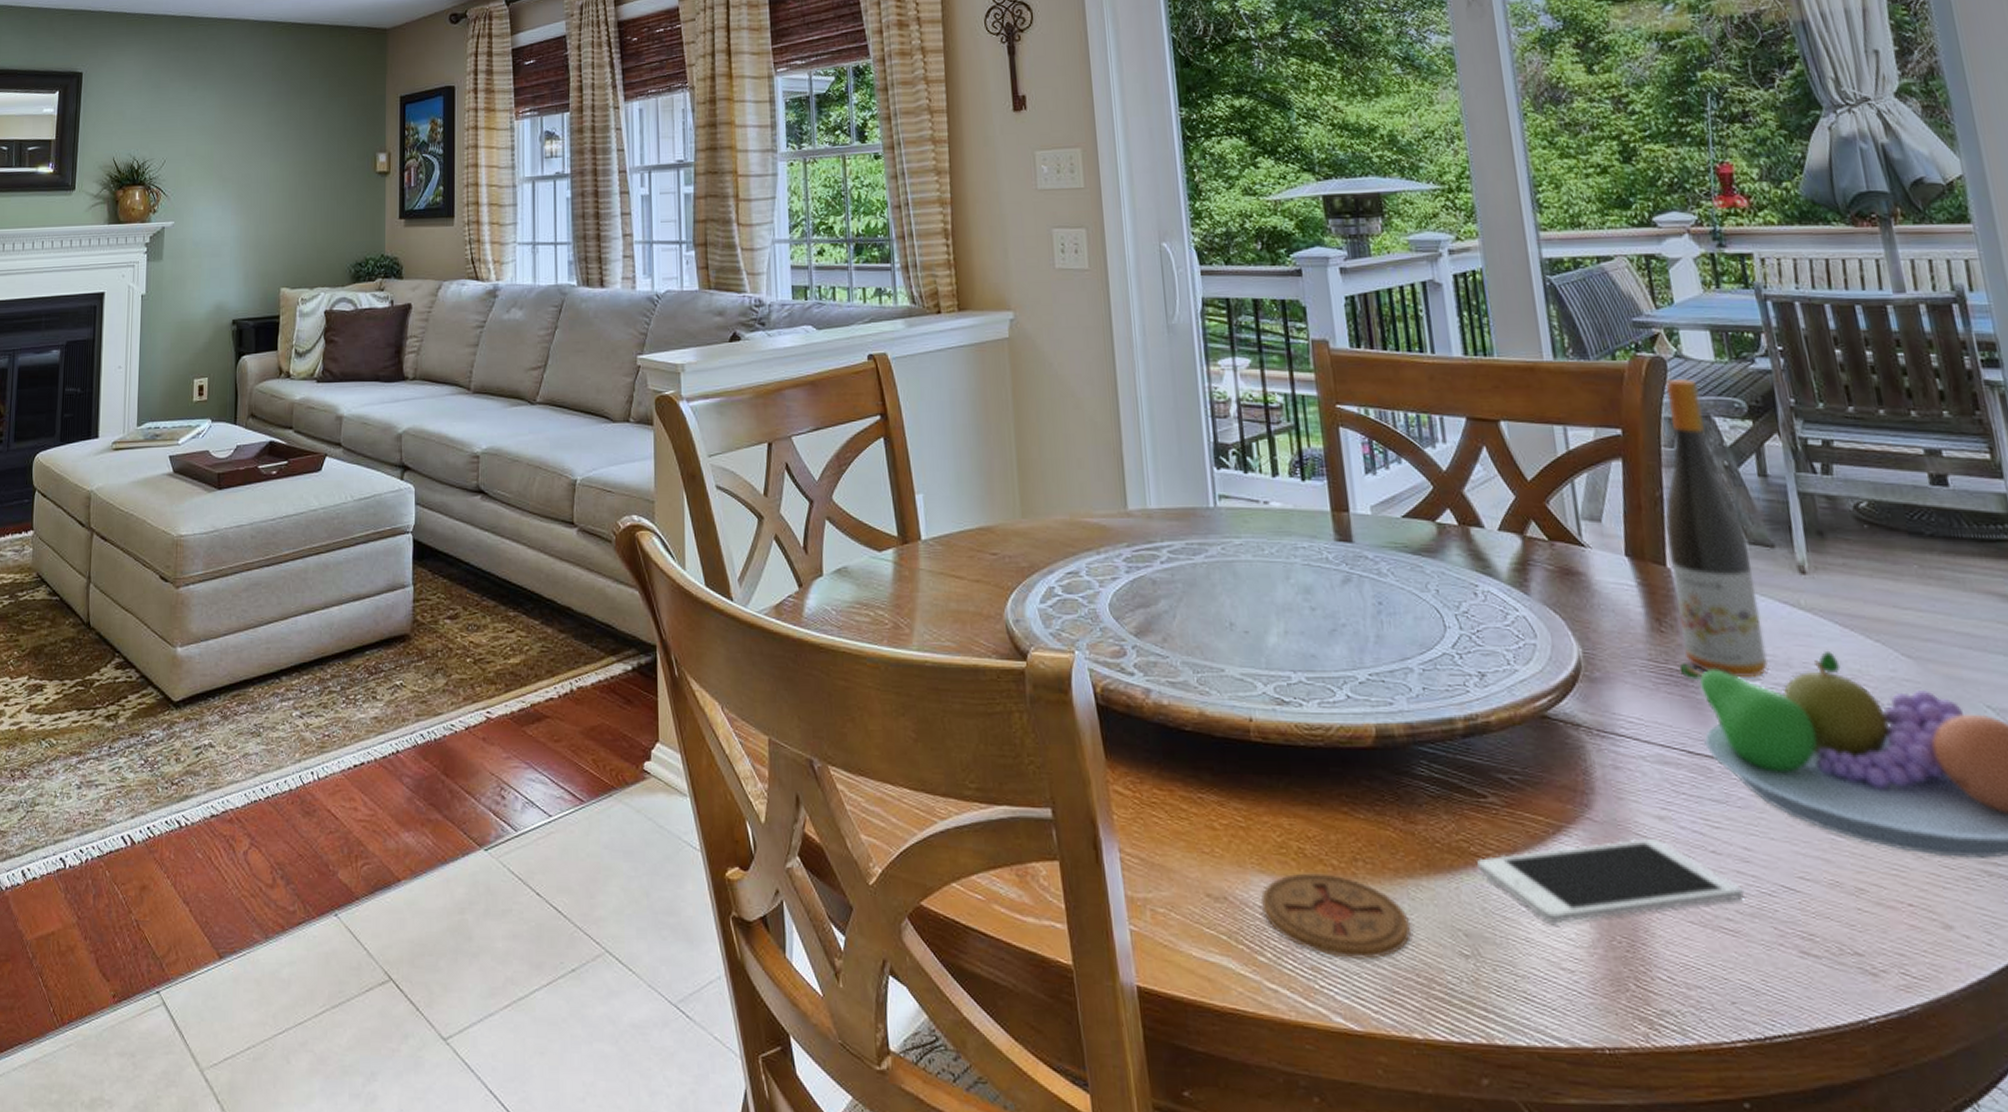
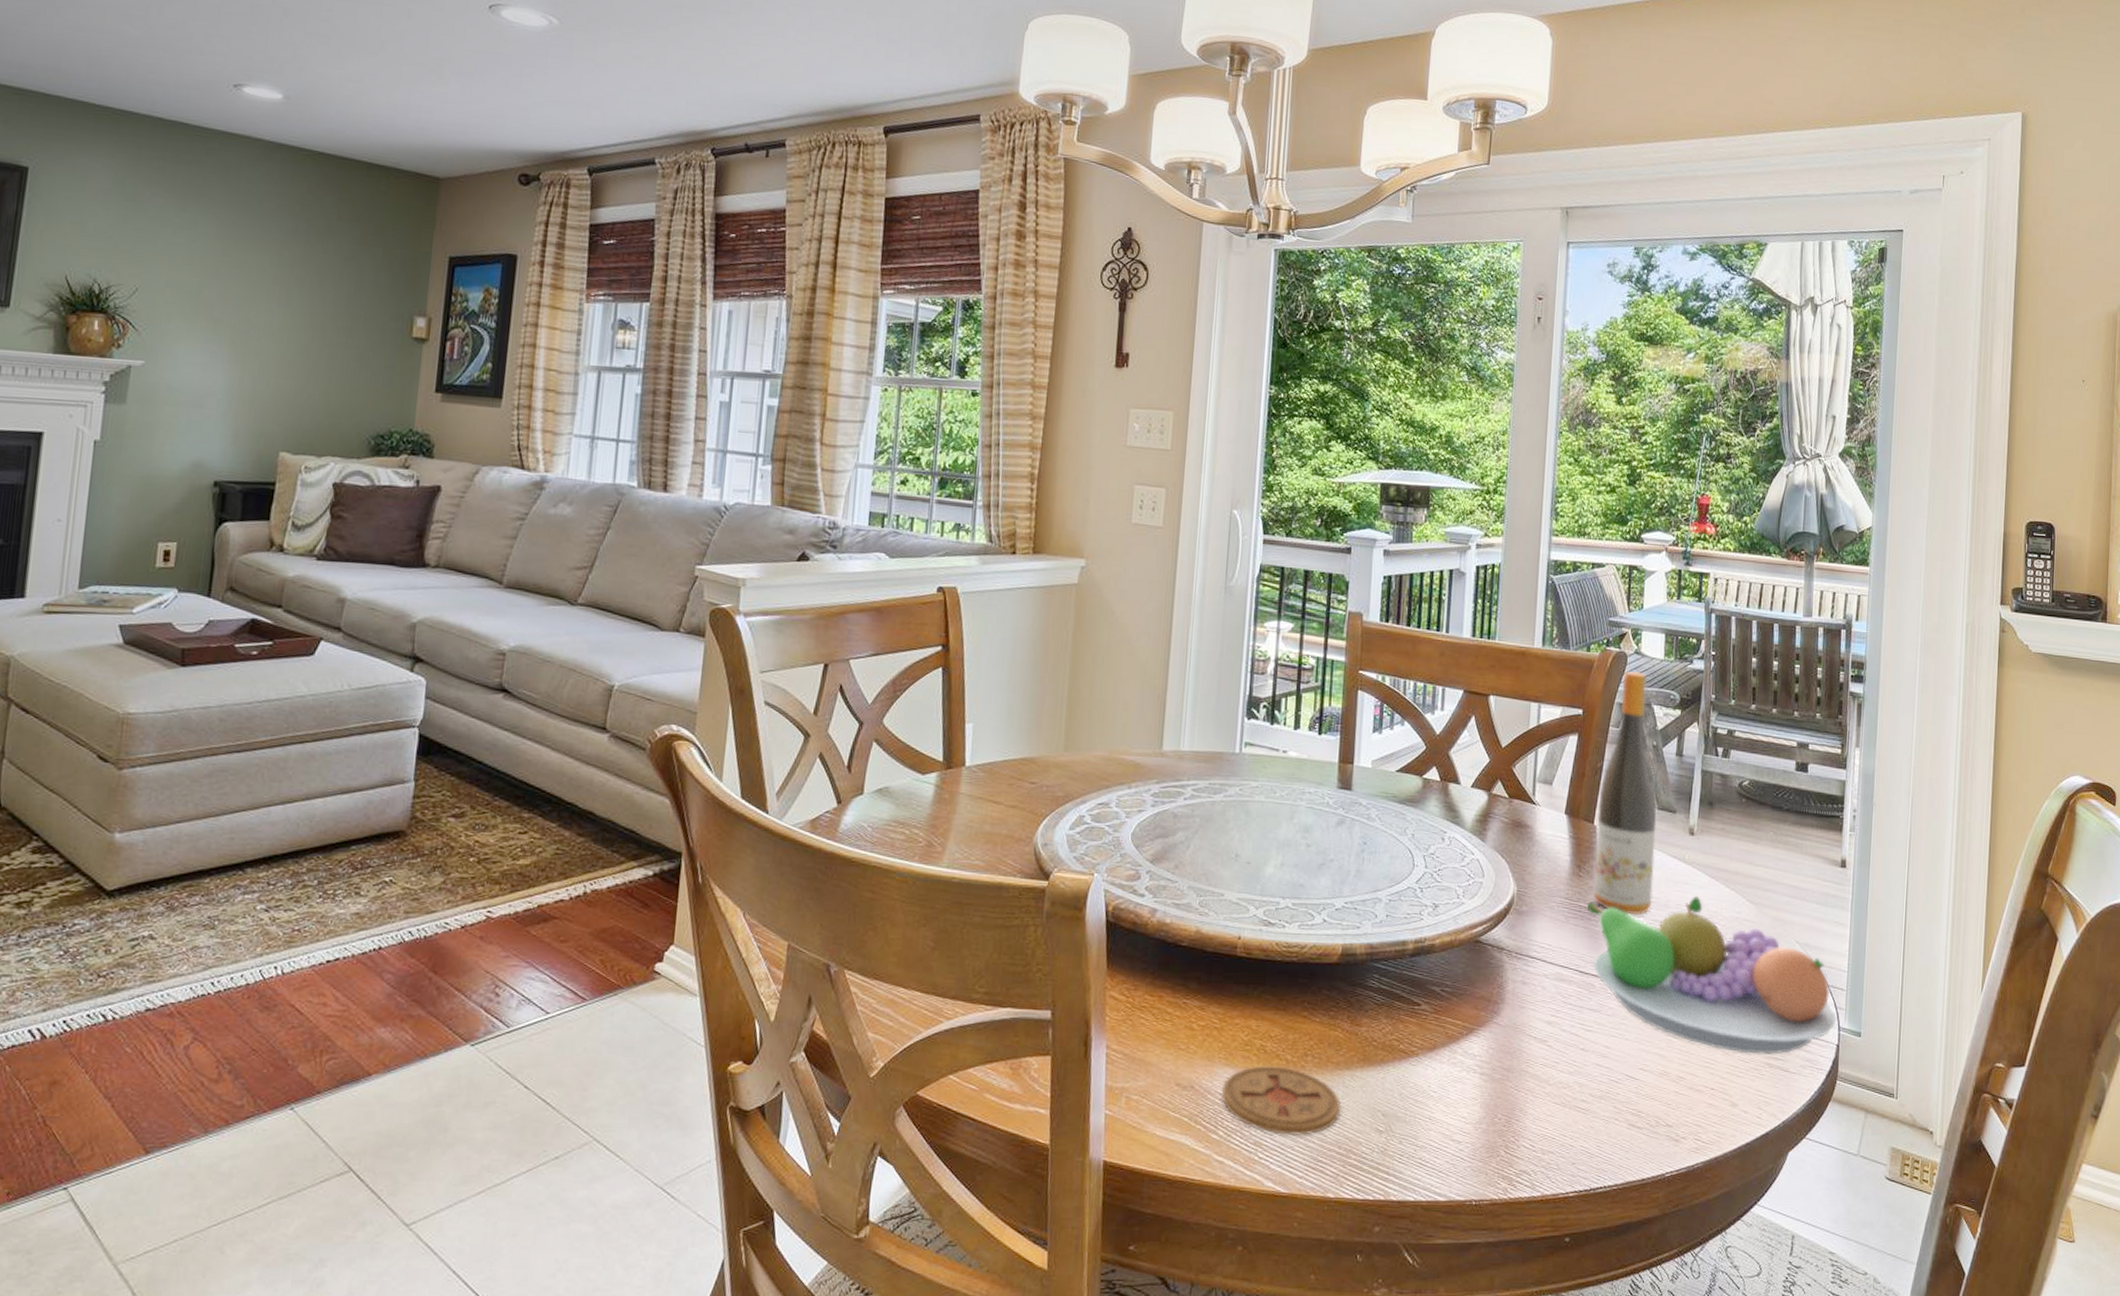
cell phone: present [1477,837,1745,924] -> none [1403,1038,1599,1106]

